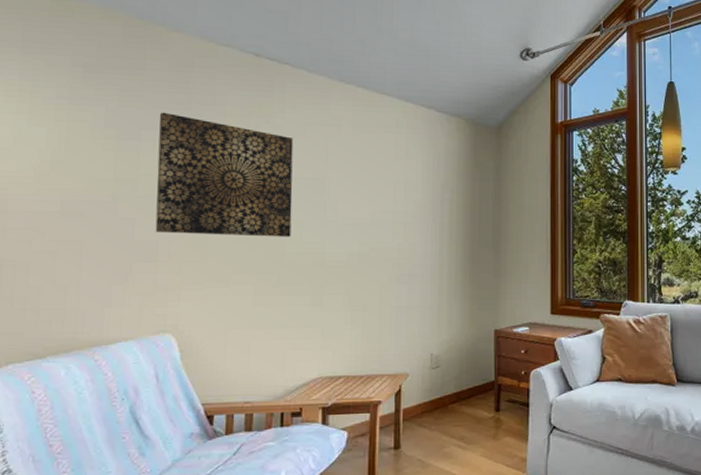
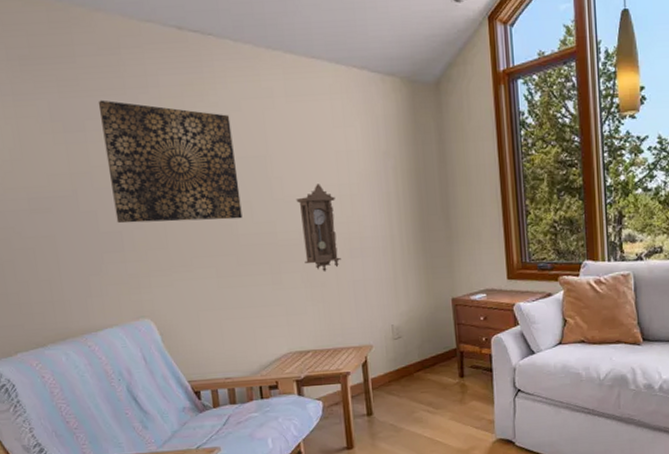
pendulum clock: none [348,209,389,297] -> present [295,183,341,273]

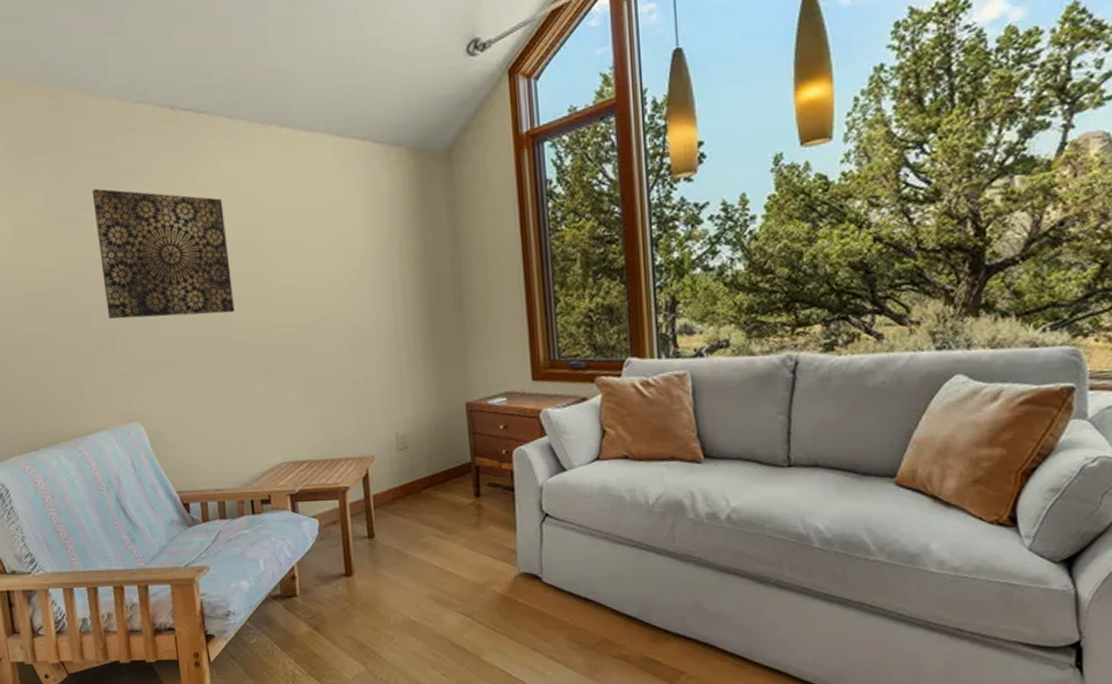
pendulum clock: present [295,183,341,273] -> none [291,271,340,372]

